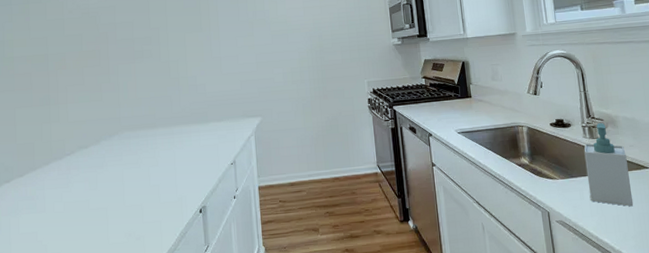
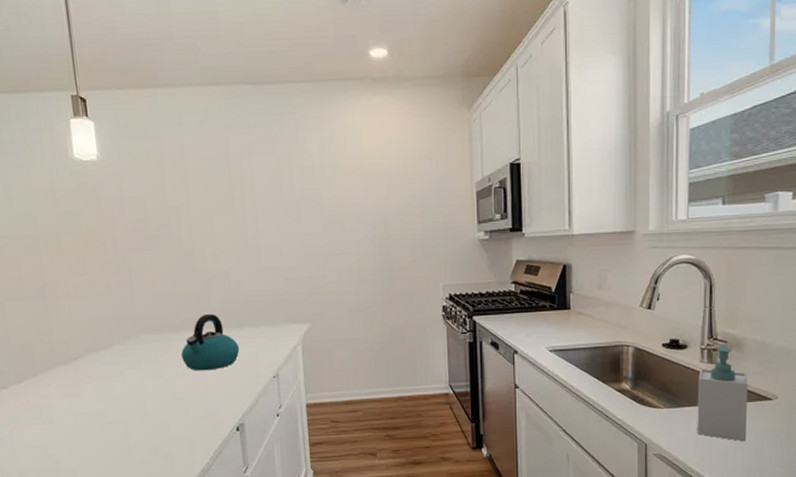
kettle: none [155,112,204,161] -> present [181,314,240,371]

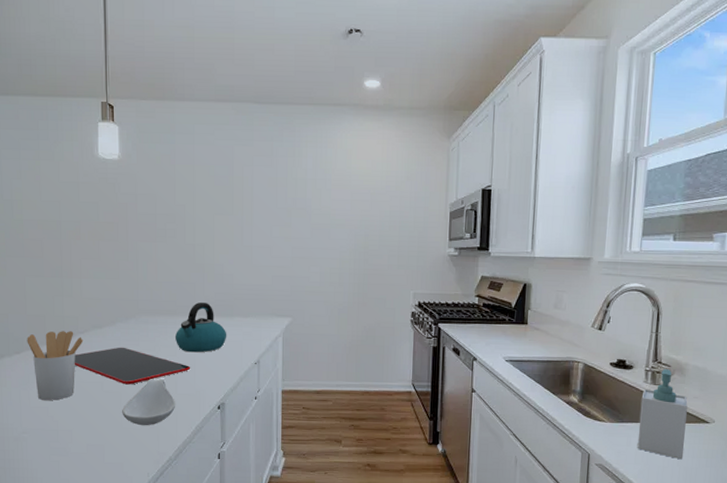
utensil holder: none [13,358,78,438] -> present [27,331,84,400]
cutting board: none [69,371,203,413] -> present [74,347,191,385]
spoon rest: none [129,402,190,457] -> present [122,378,176,426]

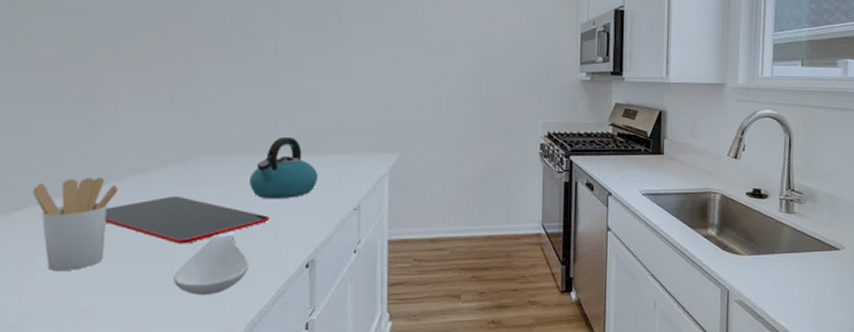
soap bottle: present [637,369,688,460] -> none [774,197,820,290]

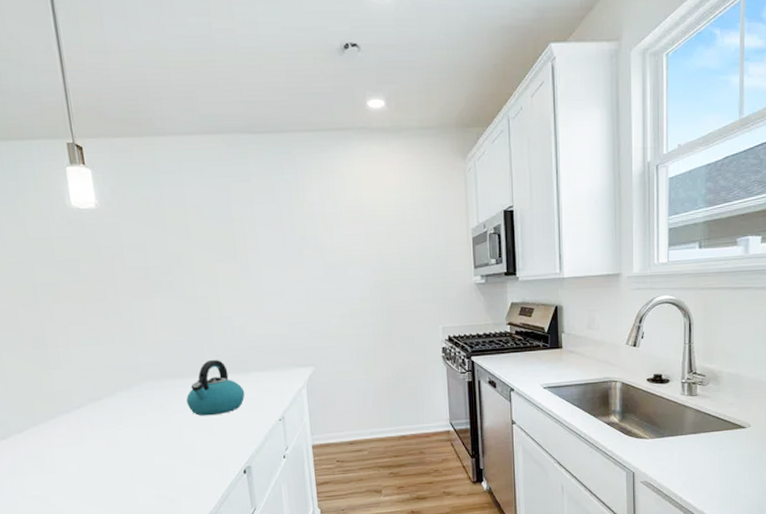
utensil holder: present [33,178,119,271] -> none [12,407,81,488]
cutting board: present [104,195,270,244] -> none [72,418,209,460]
spoon rest: present [174,233,250,296] -> none [135,447,197,502]

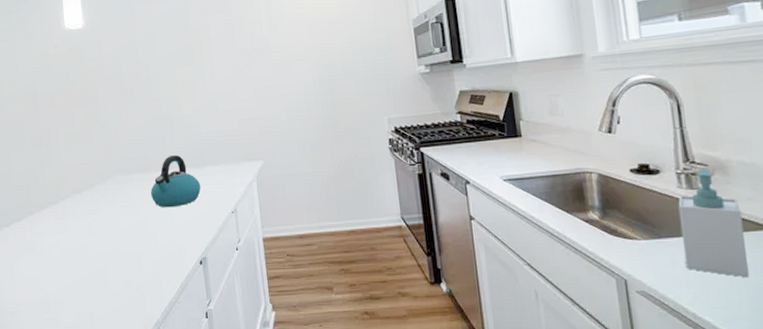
soap bottle: none [679,379,724,468] -> present [678,169,750,278]

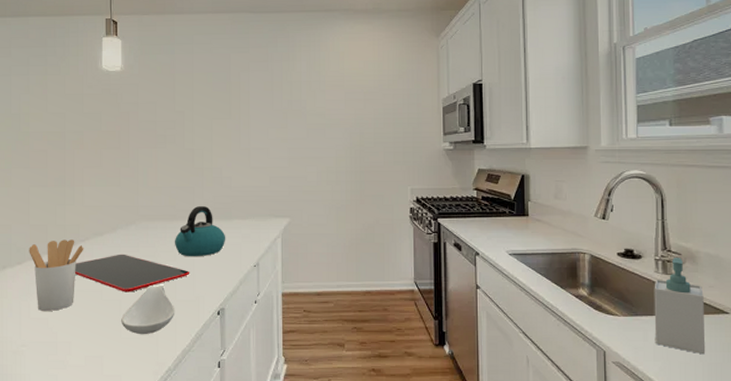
utensil holder: none [14,199,66,271] -> present [29,240,84,311]
cutting board: none [58,209,169,248] -> present [74,254,190,292]
spoon rest: none [107,237,159,289] -> present [121,284,175,335]

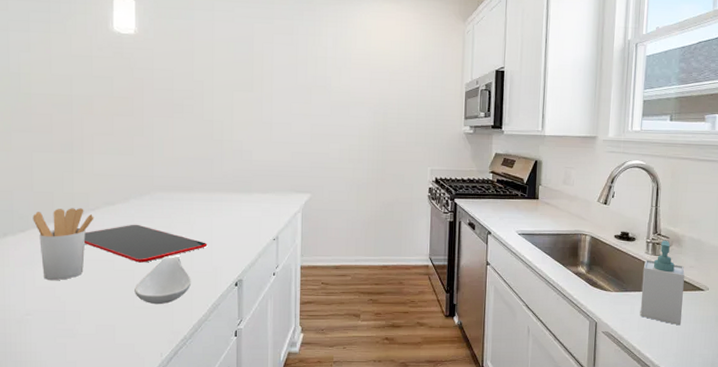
kettle: present [174,206,226,257] -> none [191,179,246,229]

